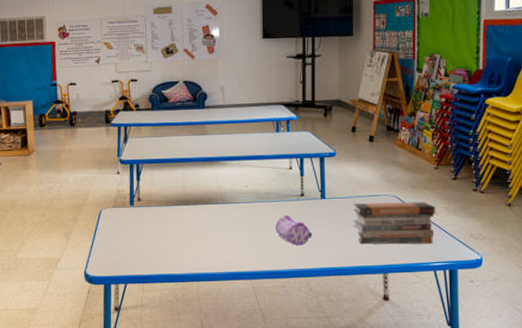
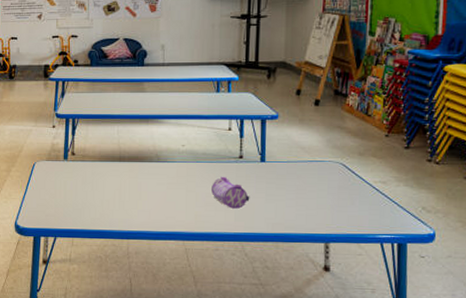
book stack: present [353,201,436,245] -> none [293,168,385,216]

